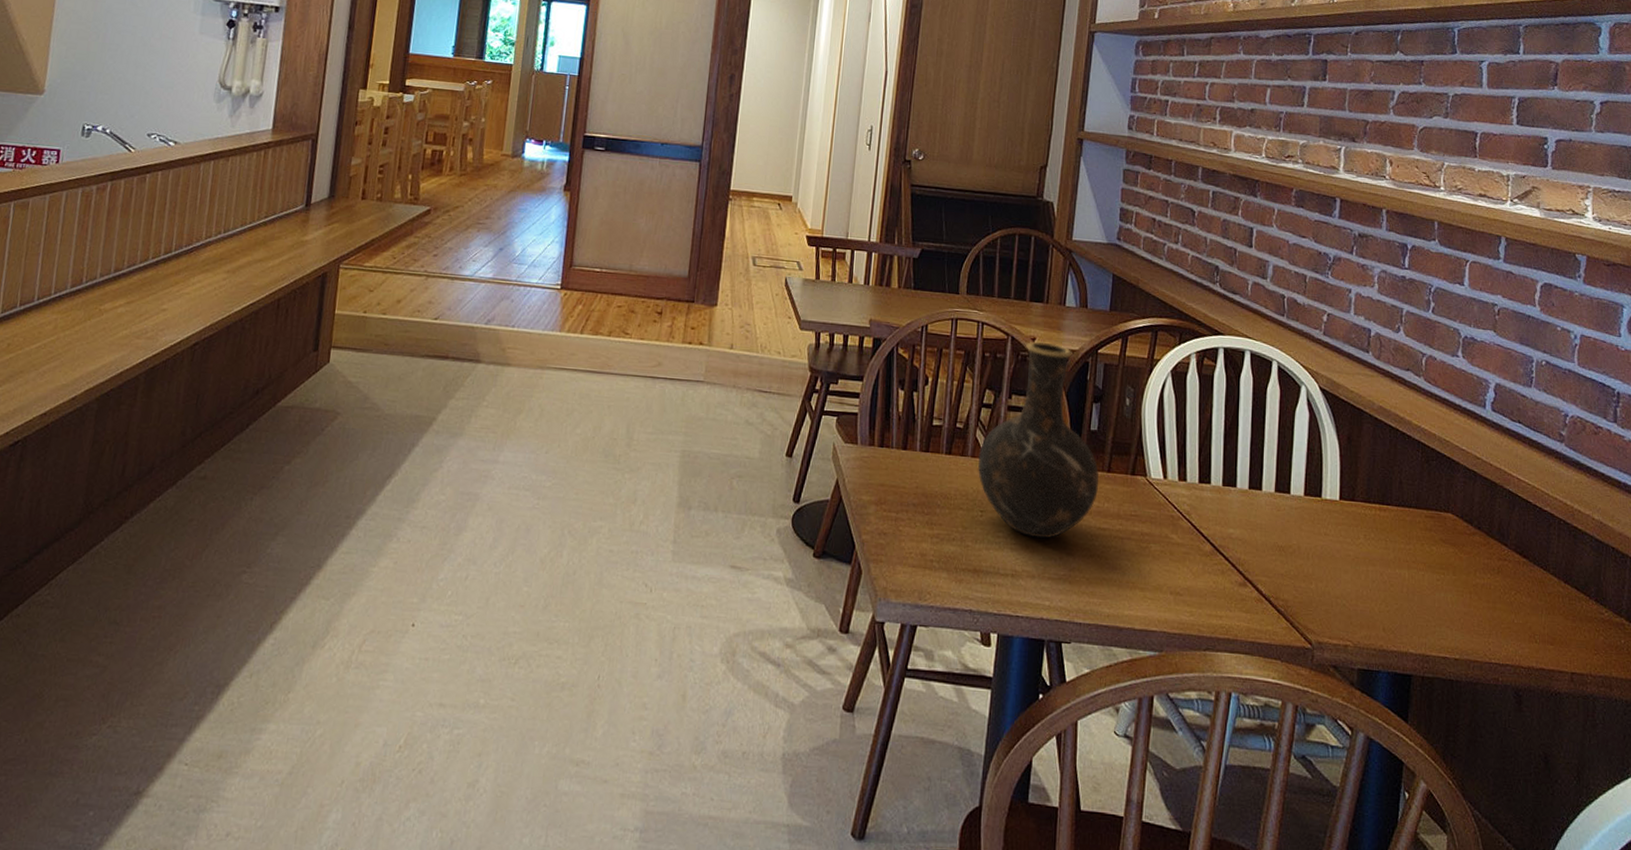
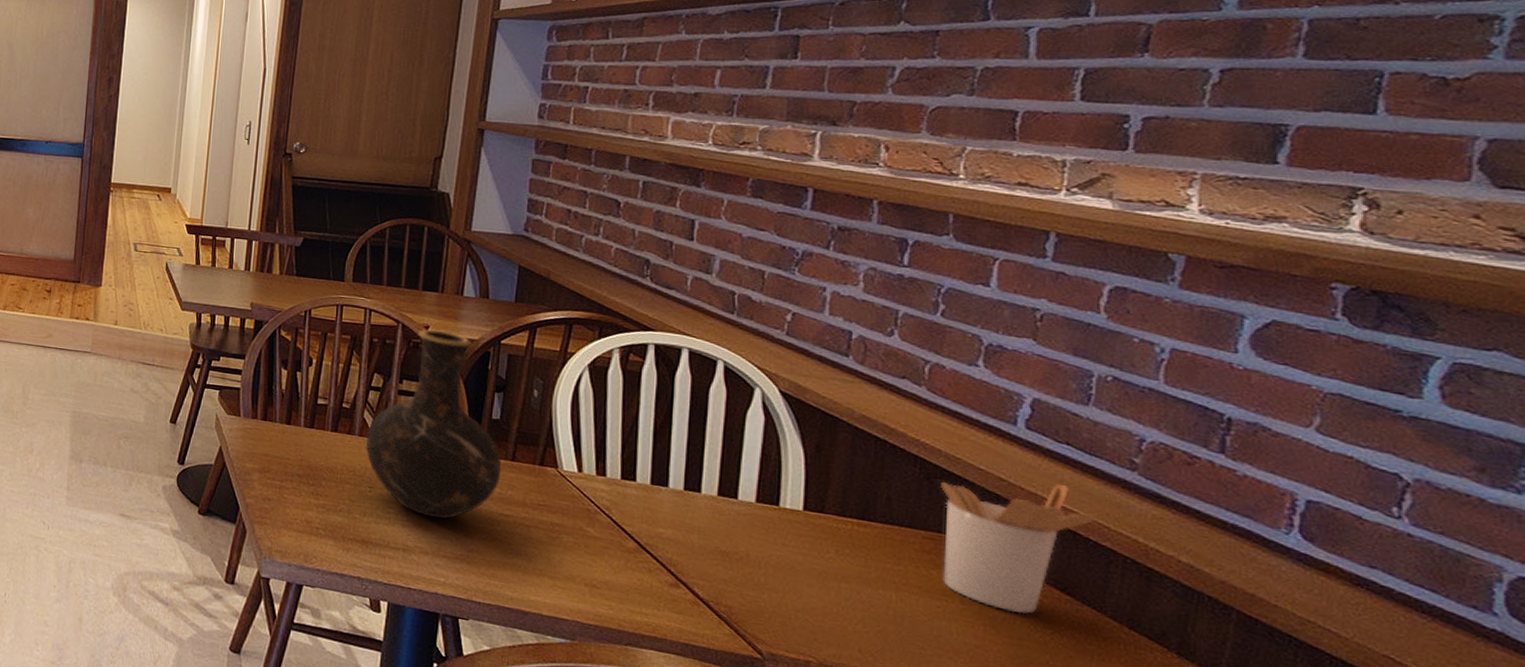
utensil holder: none [1436,459,1541,579] -> present [941,482,1098,614]

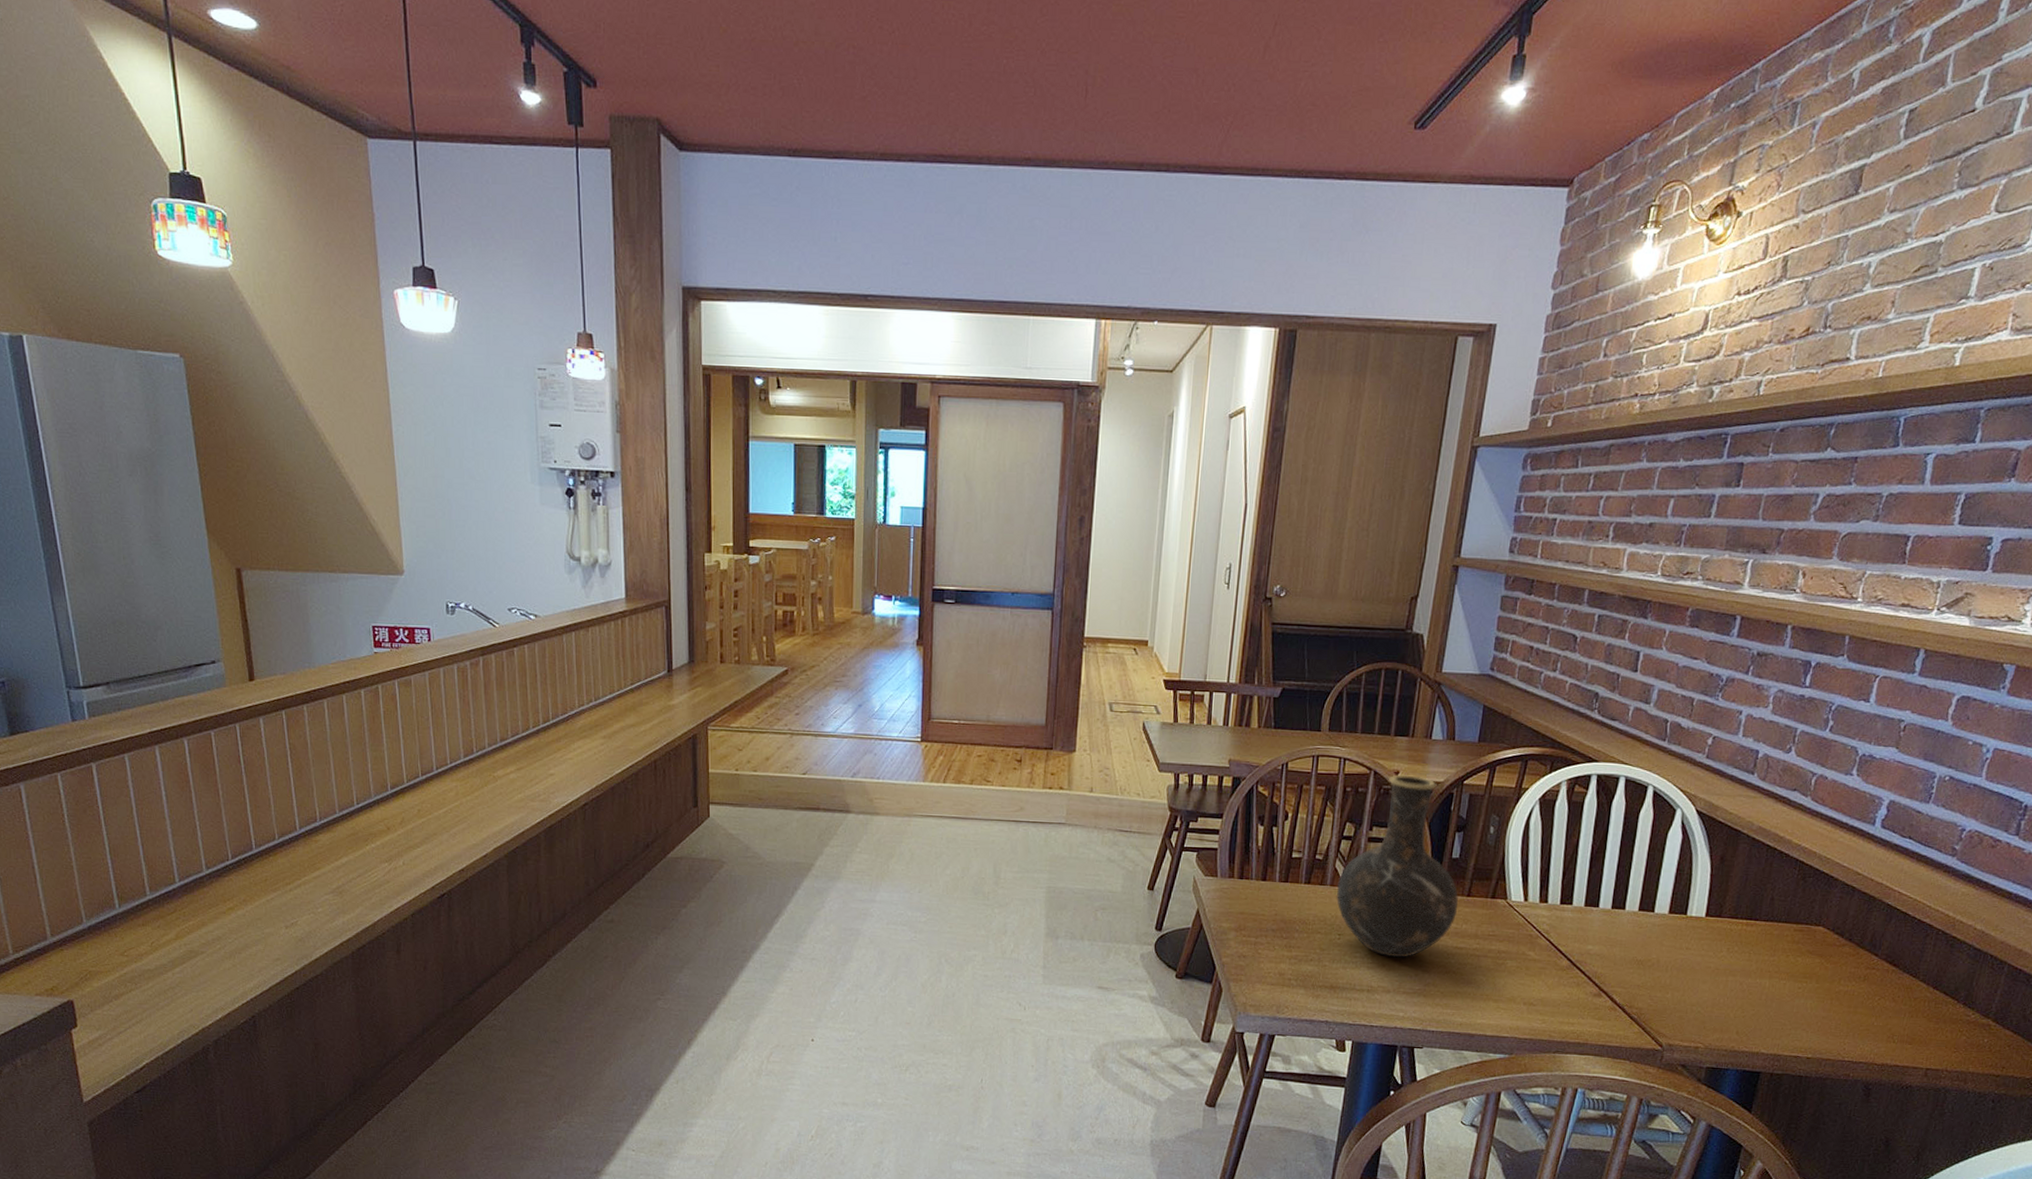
utensil holder: present [941,482,1098,614] -> none [1805,874,1924,986]

